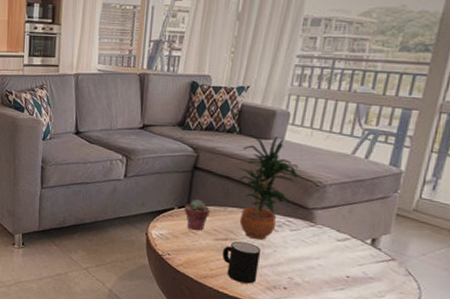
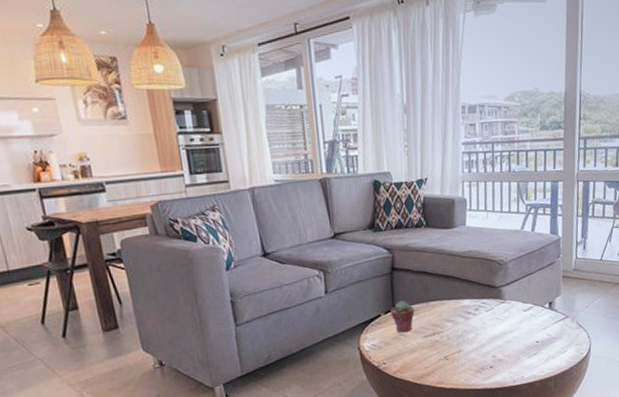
mug: present [222,241,261,284] -> none [432,332,467,374]
potted plant: present [237,134,302,241] -> none [431,223,486,328]

